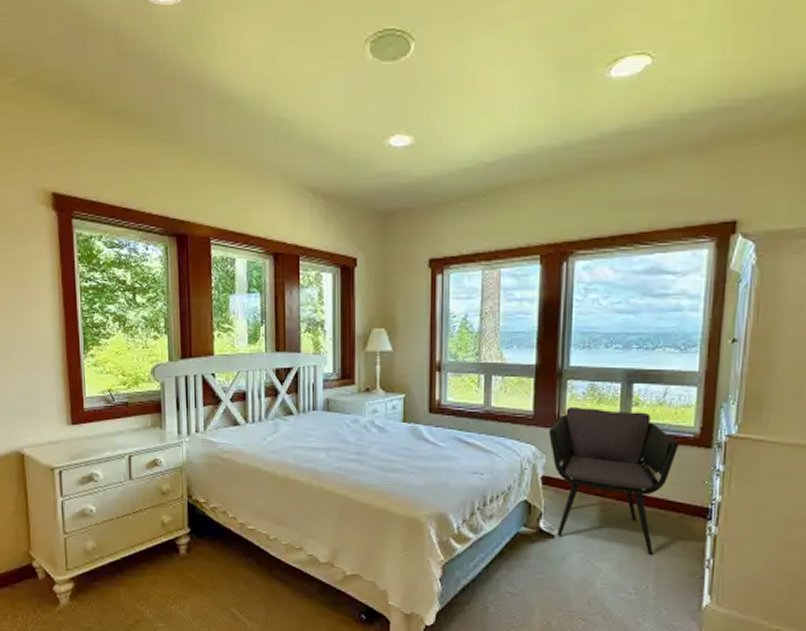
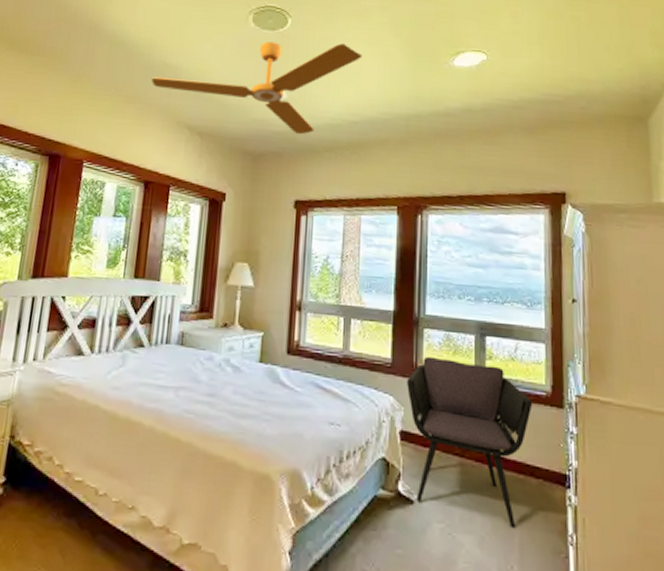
ceiling fan: none [267,66,500,185] -> present [151,41,363,135]

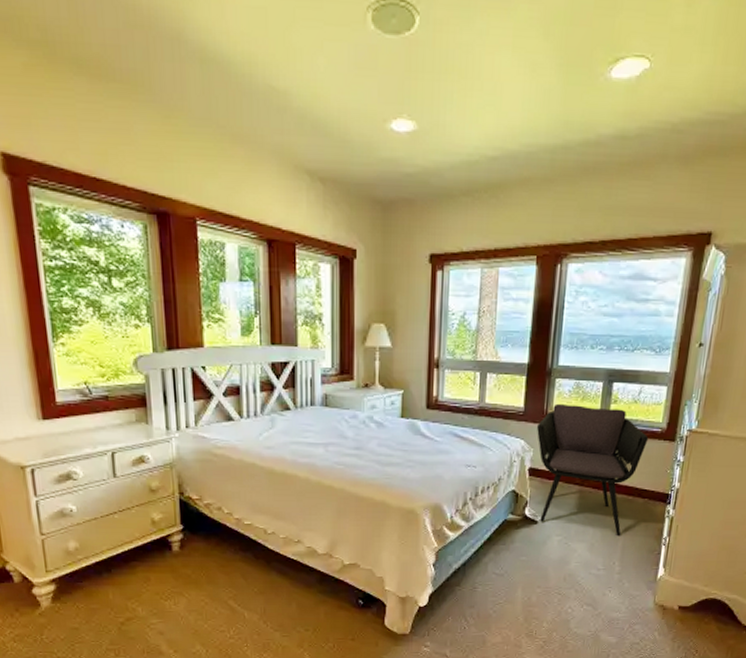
ceiling fan: present [151,41,363,135] -> none [258,51,506,176]

